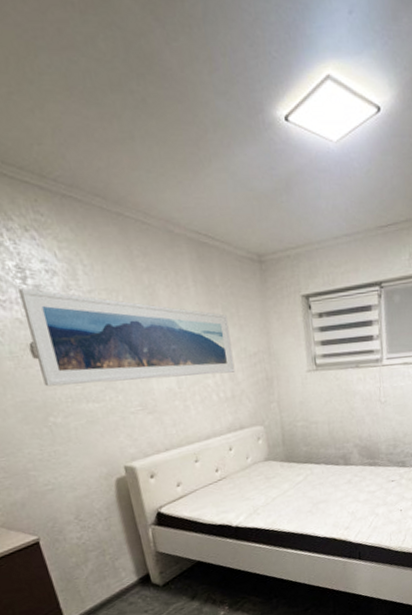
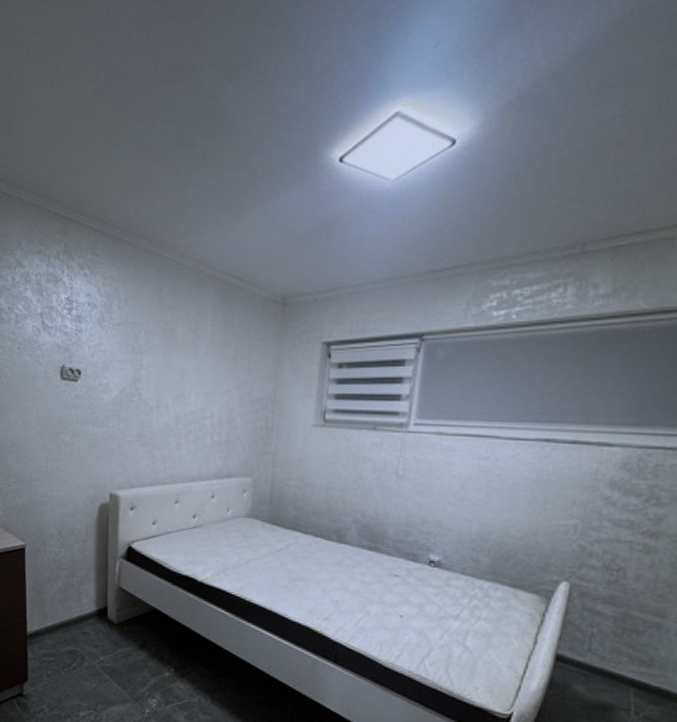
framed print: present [18,288,236,387] -> none [63,318,238,416]

